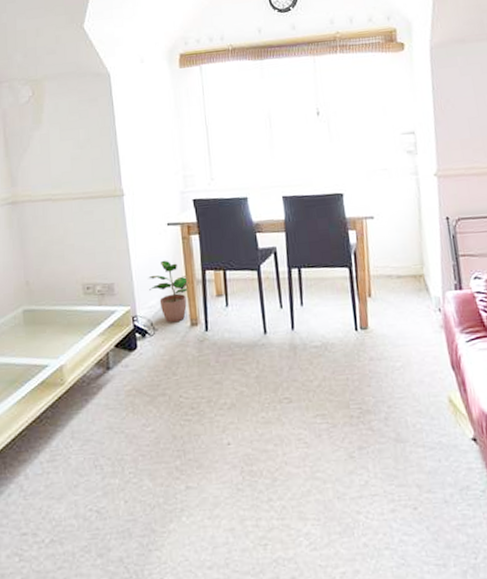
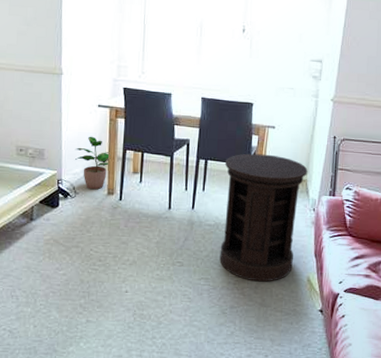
side table: none [321,250,427,411] -> present [219,153,308,282]

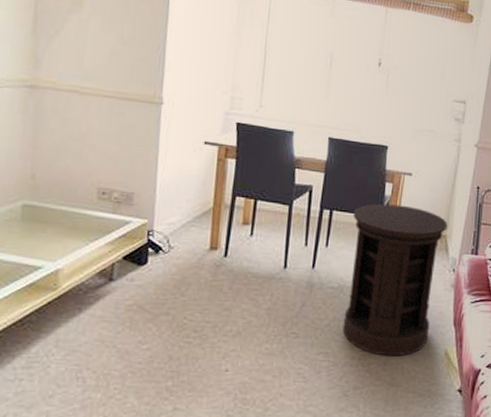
potted plant: present [75,136,111,190] -> none [172,178,217,244]

